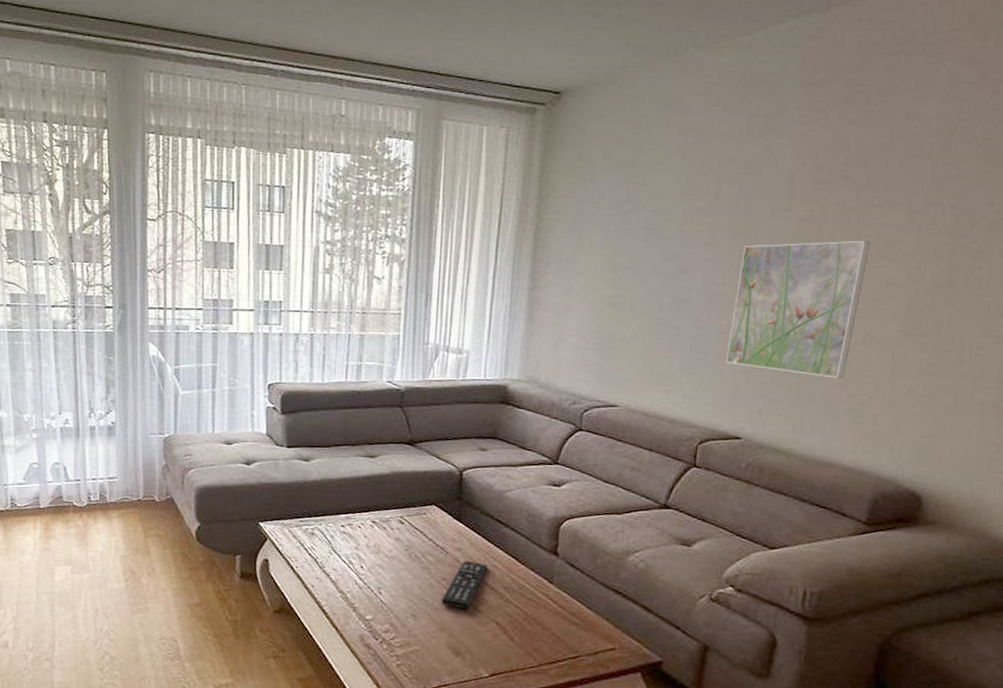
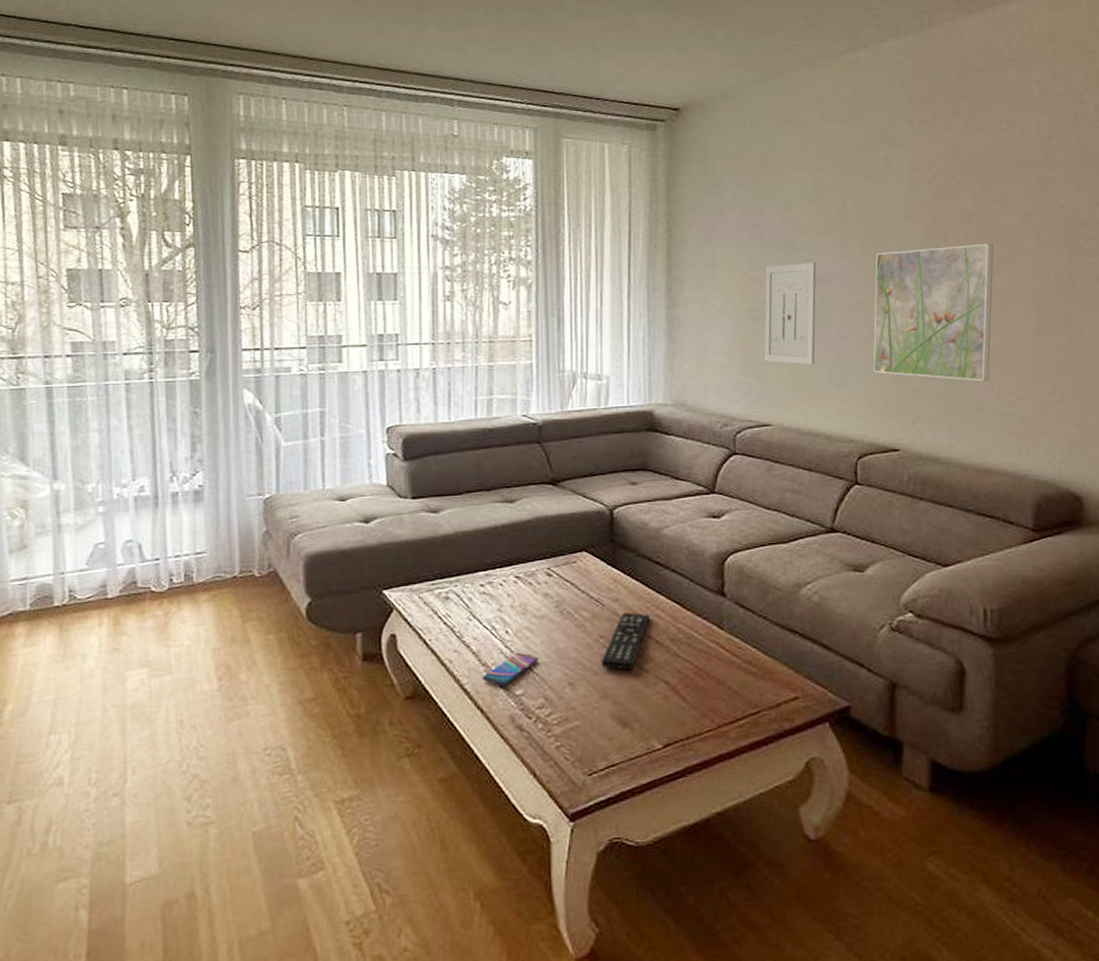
smartphone: none [339,584,387,611] -> present [483,652,538,685]
wall art: none [618,251,681,353] -> present [764,261,817,366]

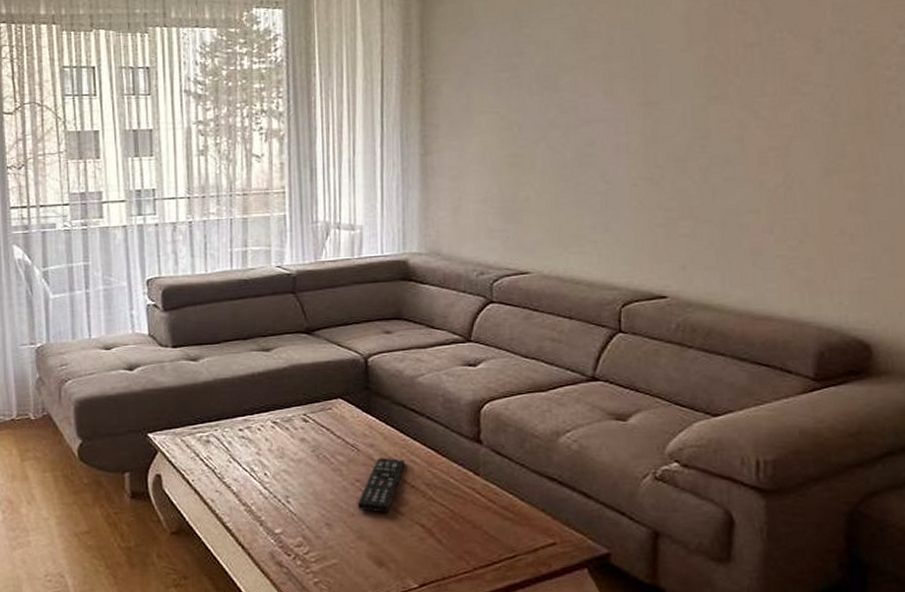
smartphone: present [483,652,538,685] -> none [243,493,296,524]
wall art: present [764,261,817,366] -> none [523,102,580,211]
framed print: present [873,243,994,382] -> none [639,75,778,224]

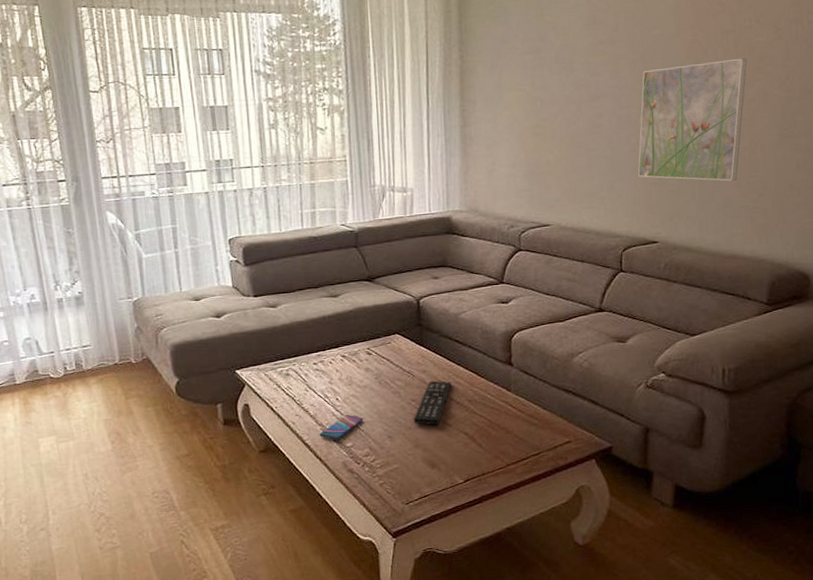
smartphone: none [243,493,296,524] -> present [320,414,363,440]
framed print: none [639,75,778,224] -> present [637,58,747,181]

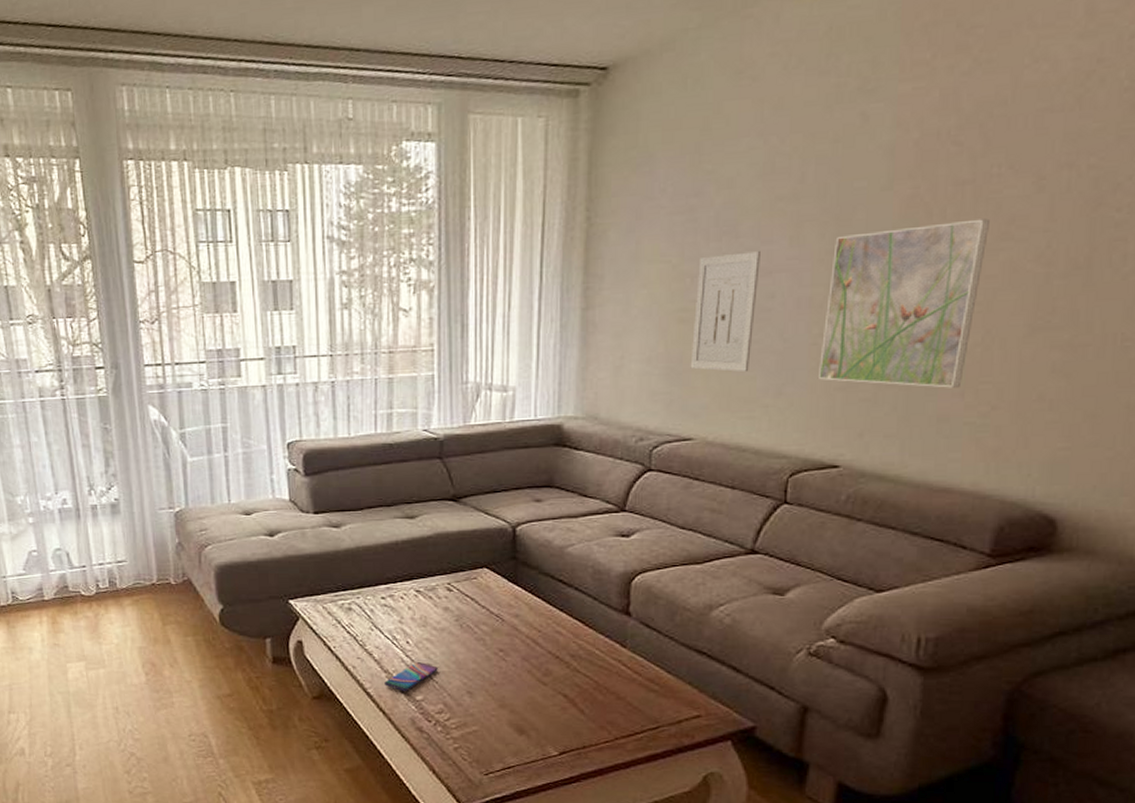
remote control: present [413,380,451,425] -> none [499,627,550,683]
wall art: none [545,81,591,173] -> present [690,250,760,373]

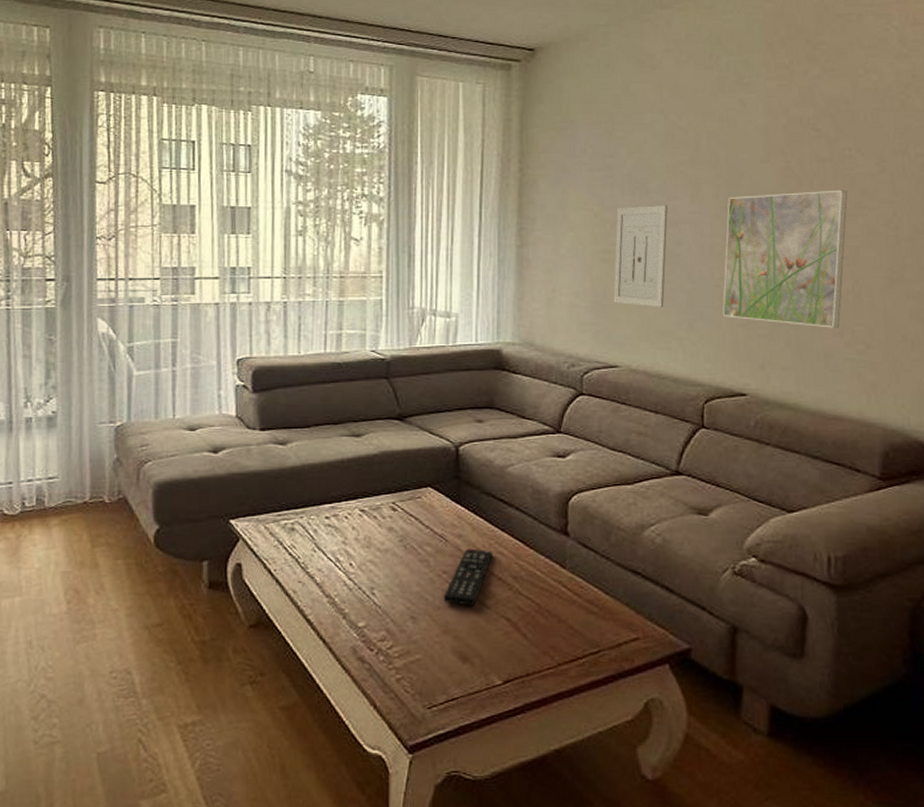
smartphone: present [385,661,438,691] -> none [326,584,381,617]
remote control: none [499,627,550,683] -> present [443,548,492,606]

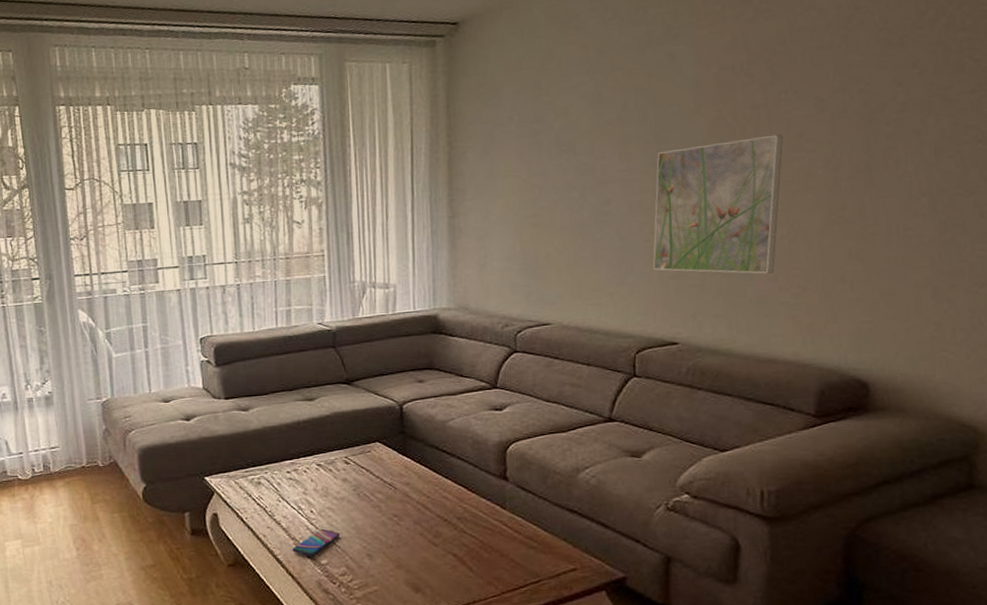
smartphone: none [326,584,381,617] -> present [292,528,340,556]
remote control: present [443,548,492,606] -> none [395,494,438,544]
wall art: present [613,204,668,308] -> none [543,165,596,266]

